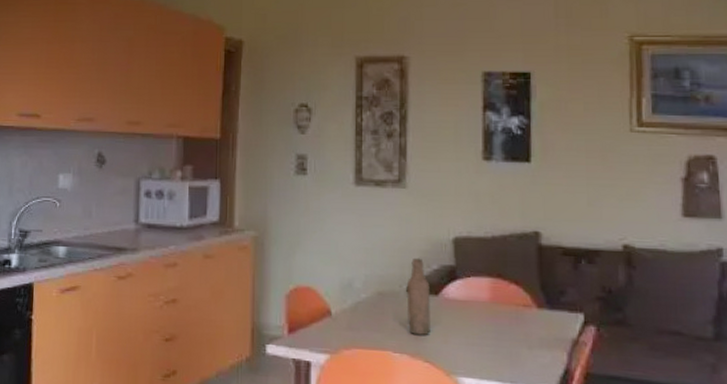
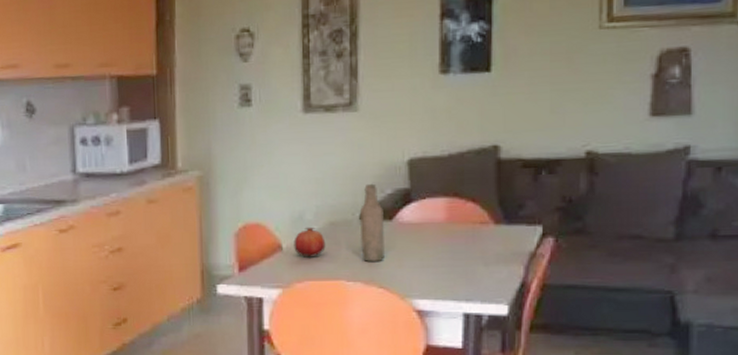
fruit: none [342,294,373,325] -> present [294,227,326,258]

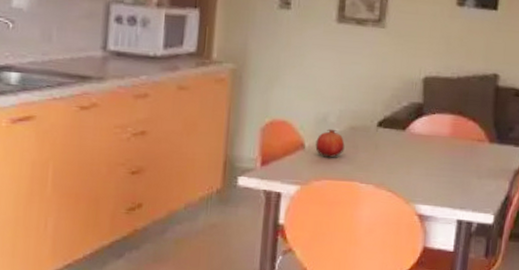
bottle: present [360,183,384,263] -> none [375,94,399,168]

